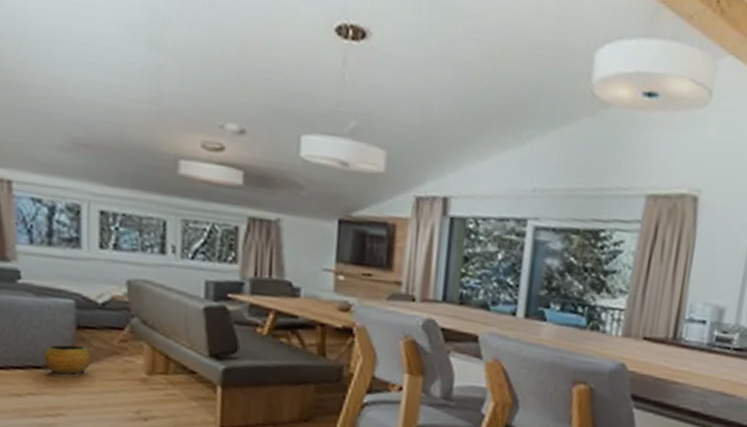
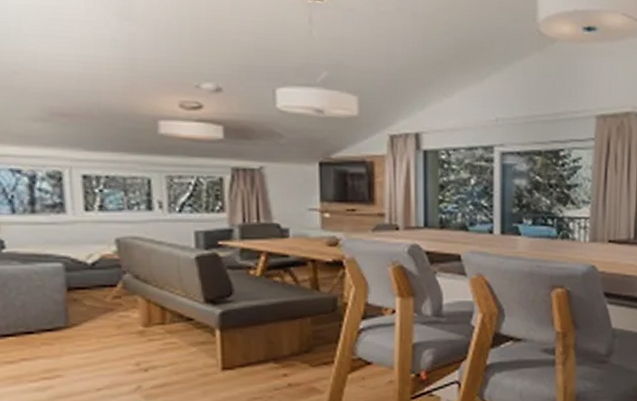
clay pot: present [43,344,92,376] -> none [34,306,86,338]

